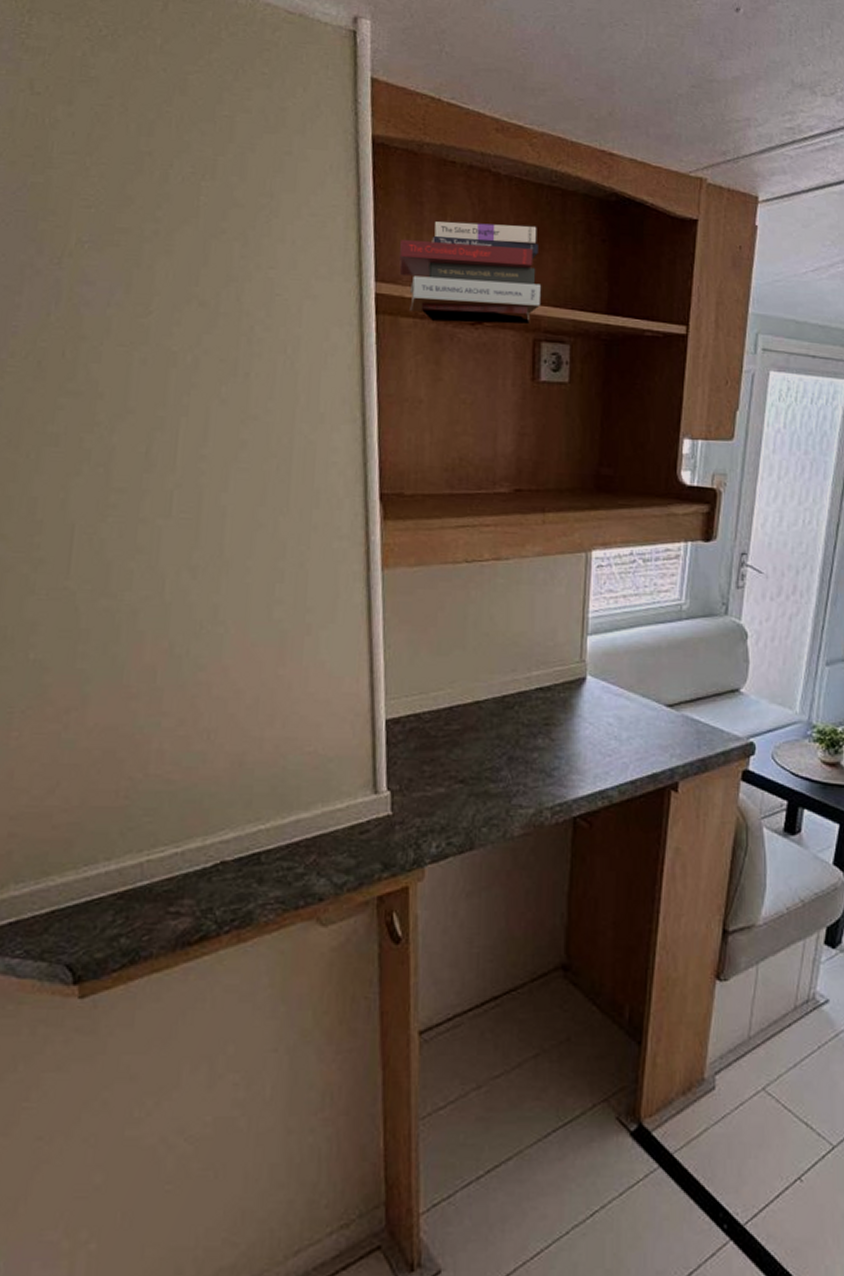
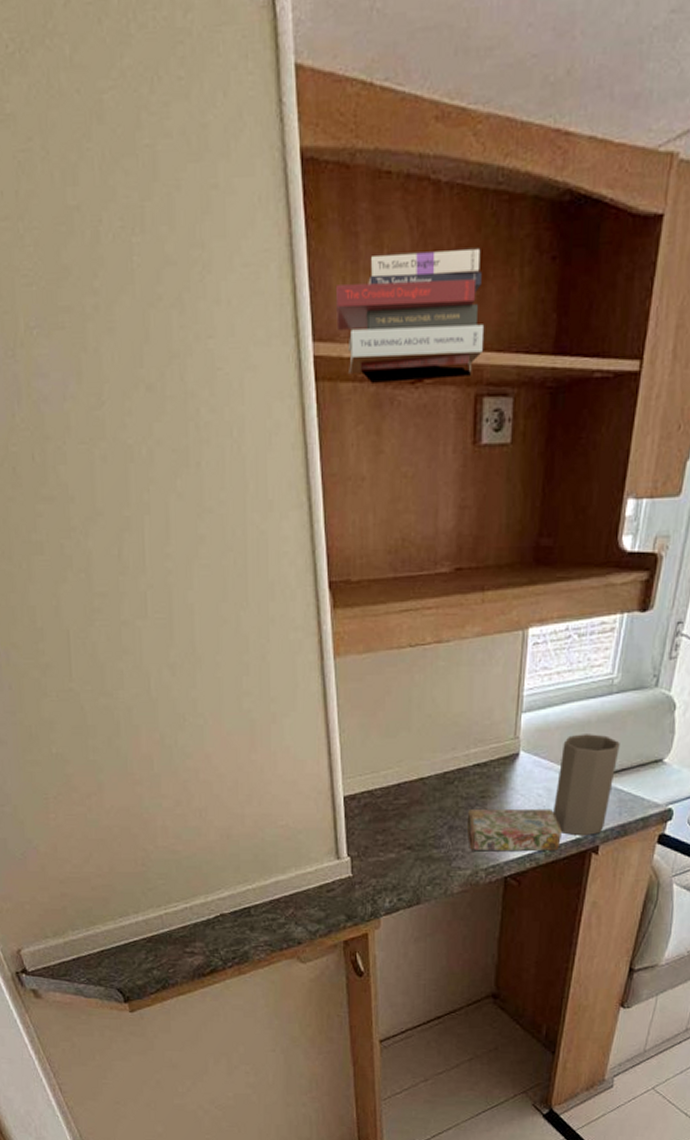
decorative box: none [528,738,636,787] -> present [466,808,562,851]
cup: none [626,659,693,771] -> present [554,734,620,836]

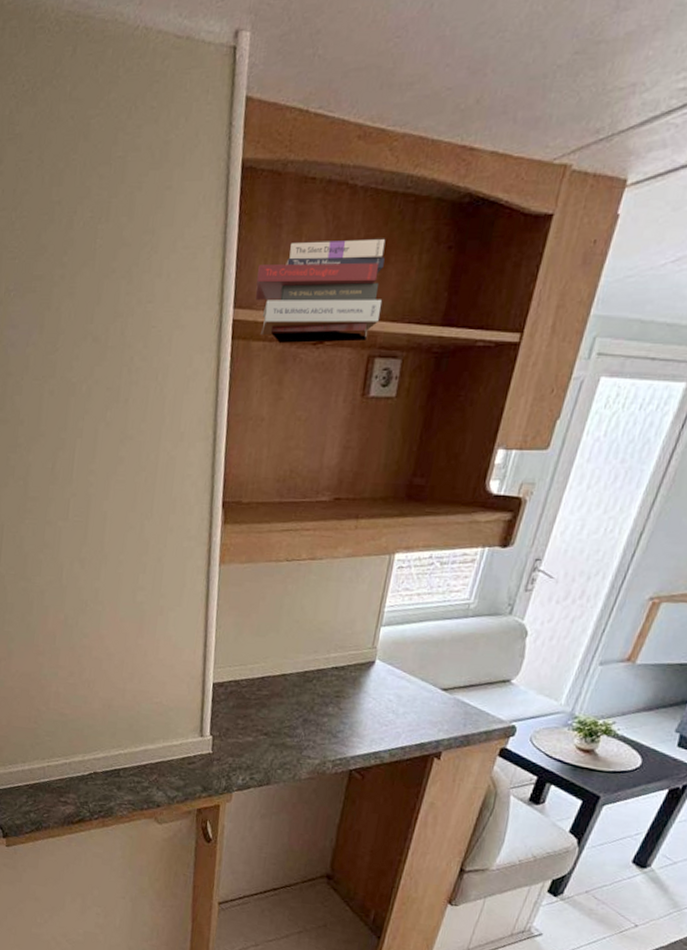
decorative box: present [466,808,562,851] -> none [319,706,408,752]
cup: present [554,734,620,836] -> none [401,650,471,742]

